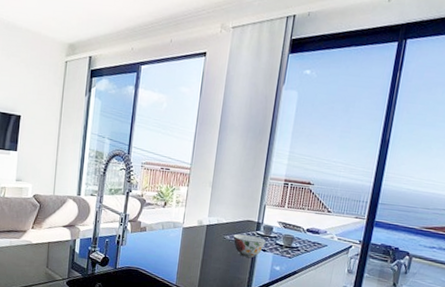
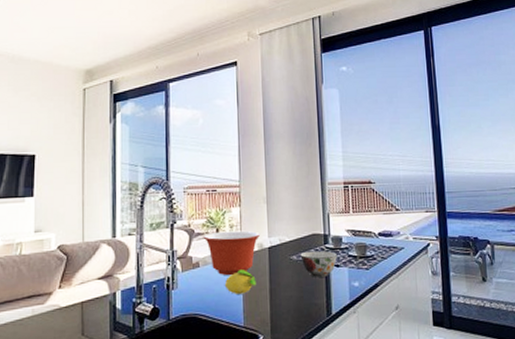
mixing bowl: none [152,205,201,243] -> present [203,231,260,276]
fruit: none [164,239,192,259] -> present [224,270,256,294]

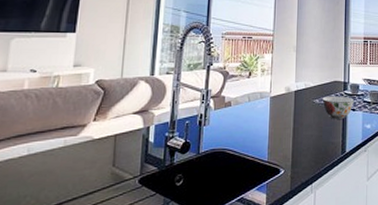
mixing bowl: present [203,231,260,276] -> none [236,75,288,115]
fruit: present [224,270,256,294] -> none [252,110,282,132]

